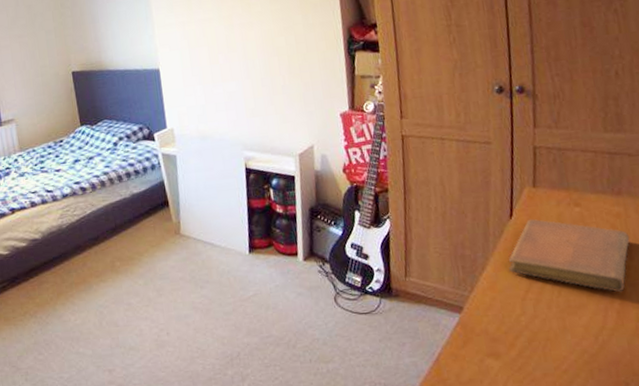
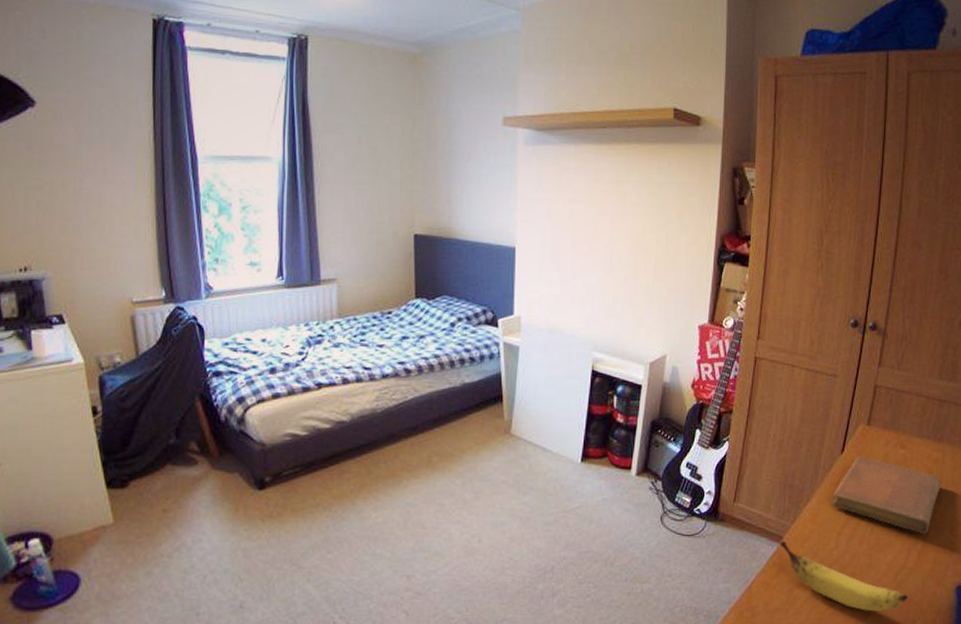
banana: none [460,310,615,377] -> present [779,540,908,612]

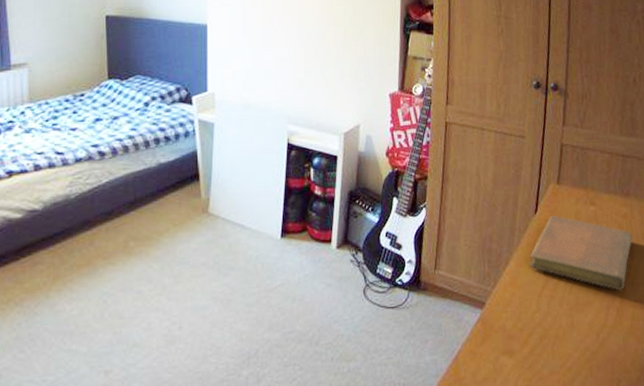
banana: present [779,540,908,612] -> none [482,306,611,375]

